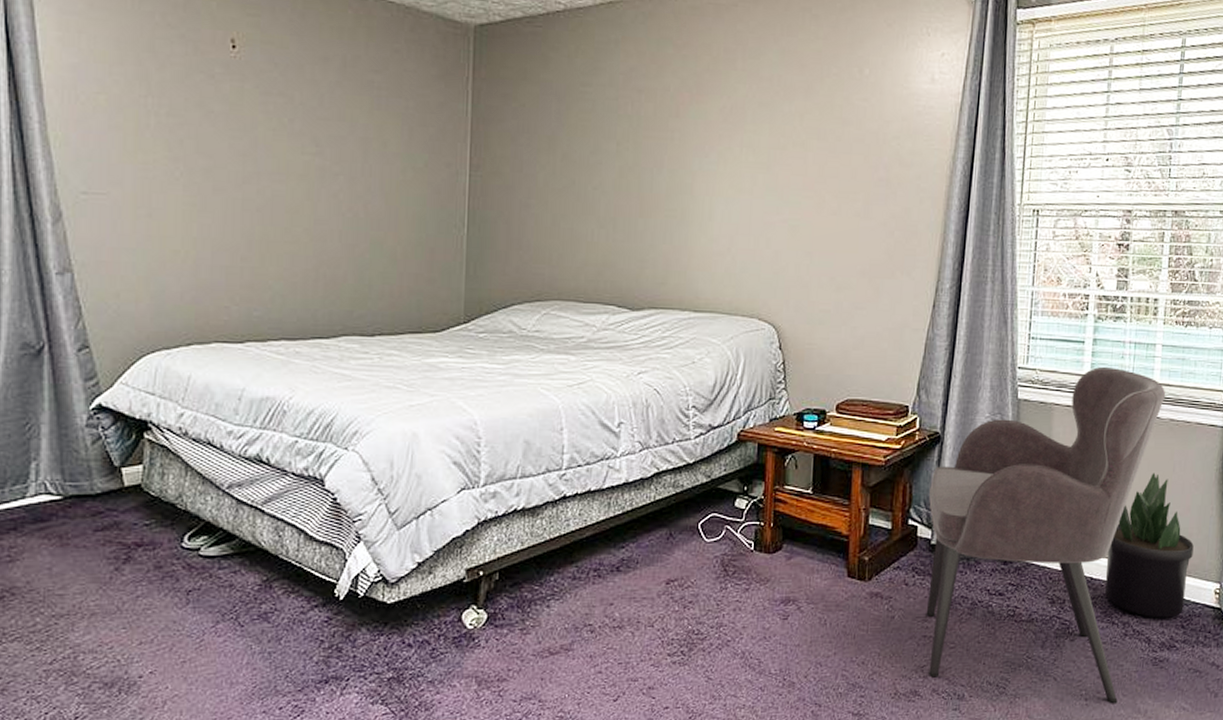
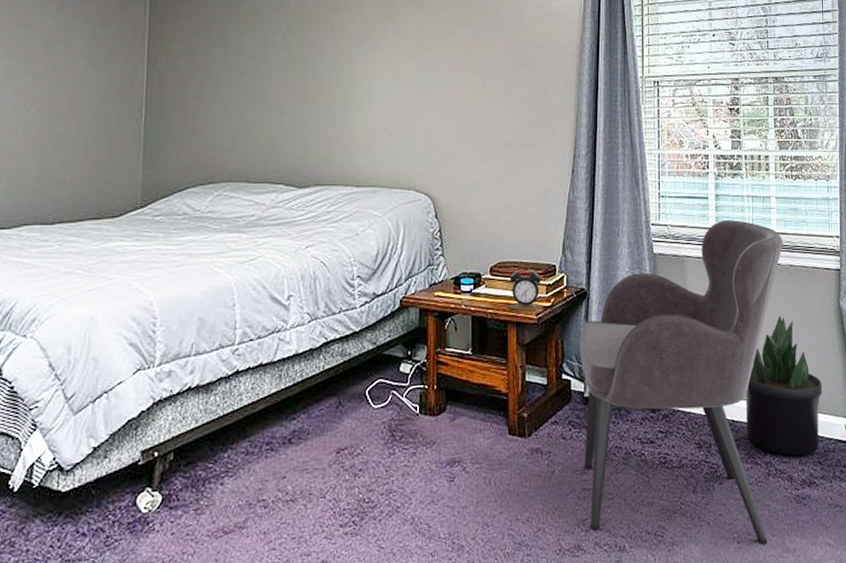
alarm clock: none [854,408,893,453] -> present [508,269,544,312]

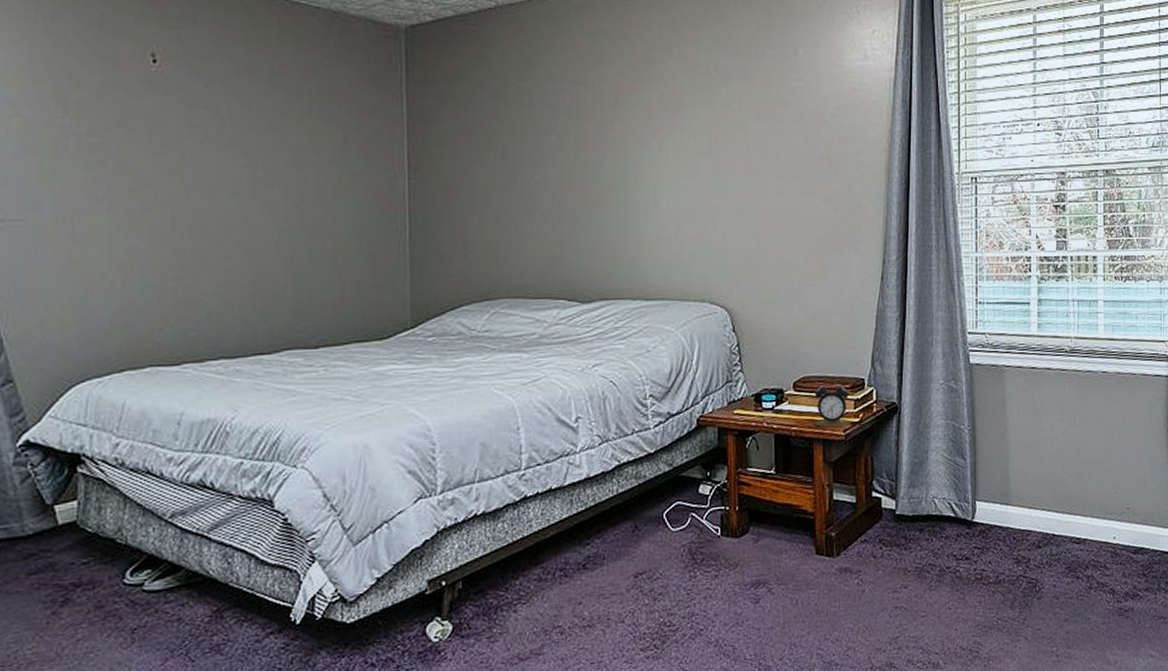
armchair: present [580,220,783,544] -> none [891,326,1110,657]
planter: present [745,316,822,456] -> none [1067,426,1148,569]

